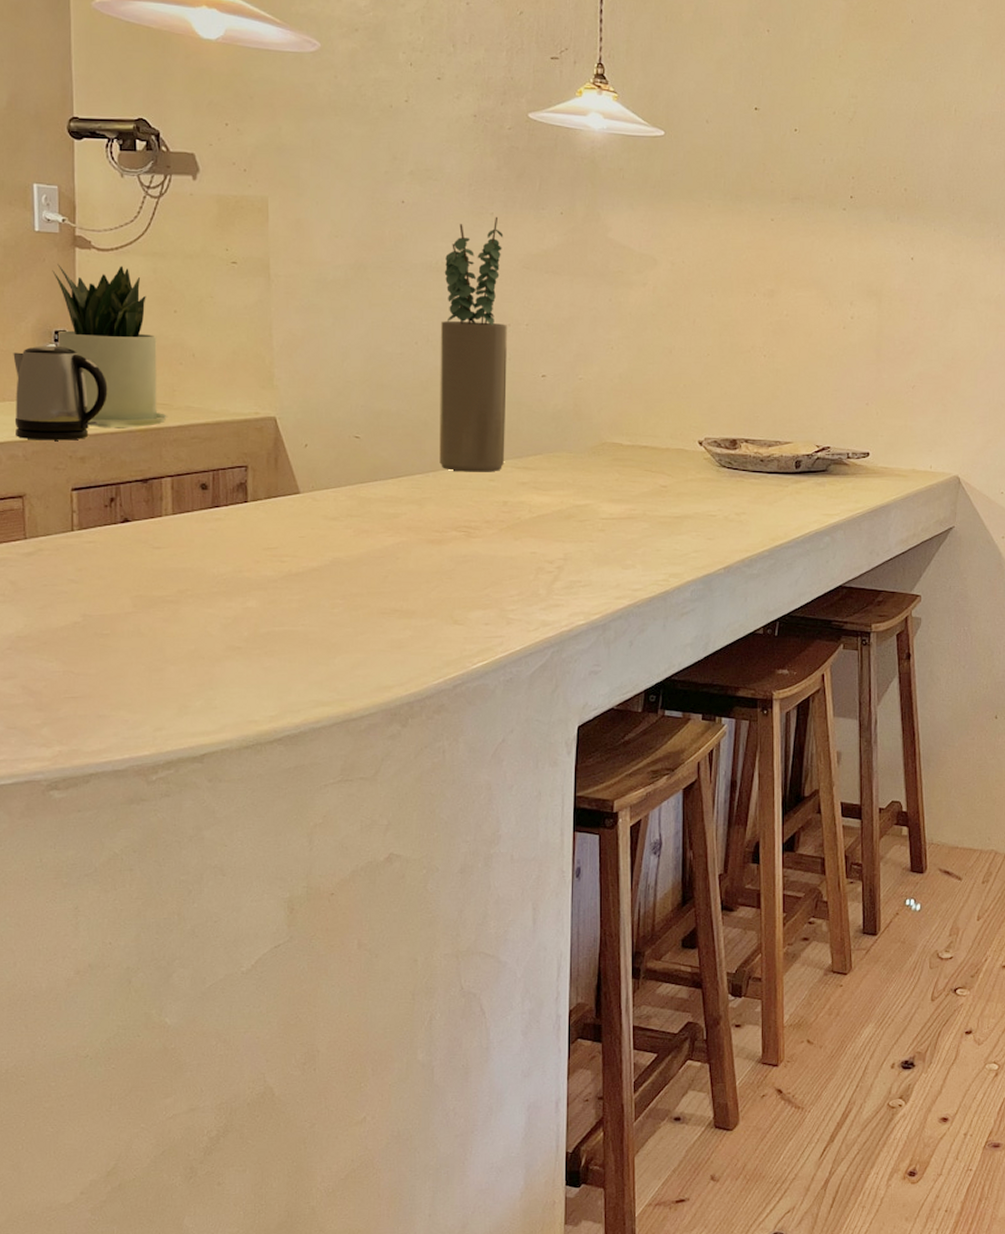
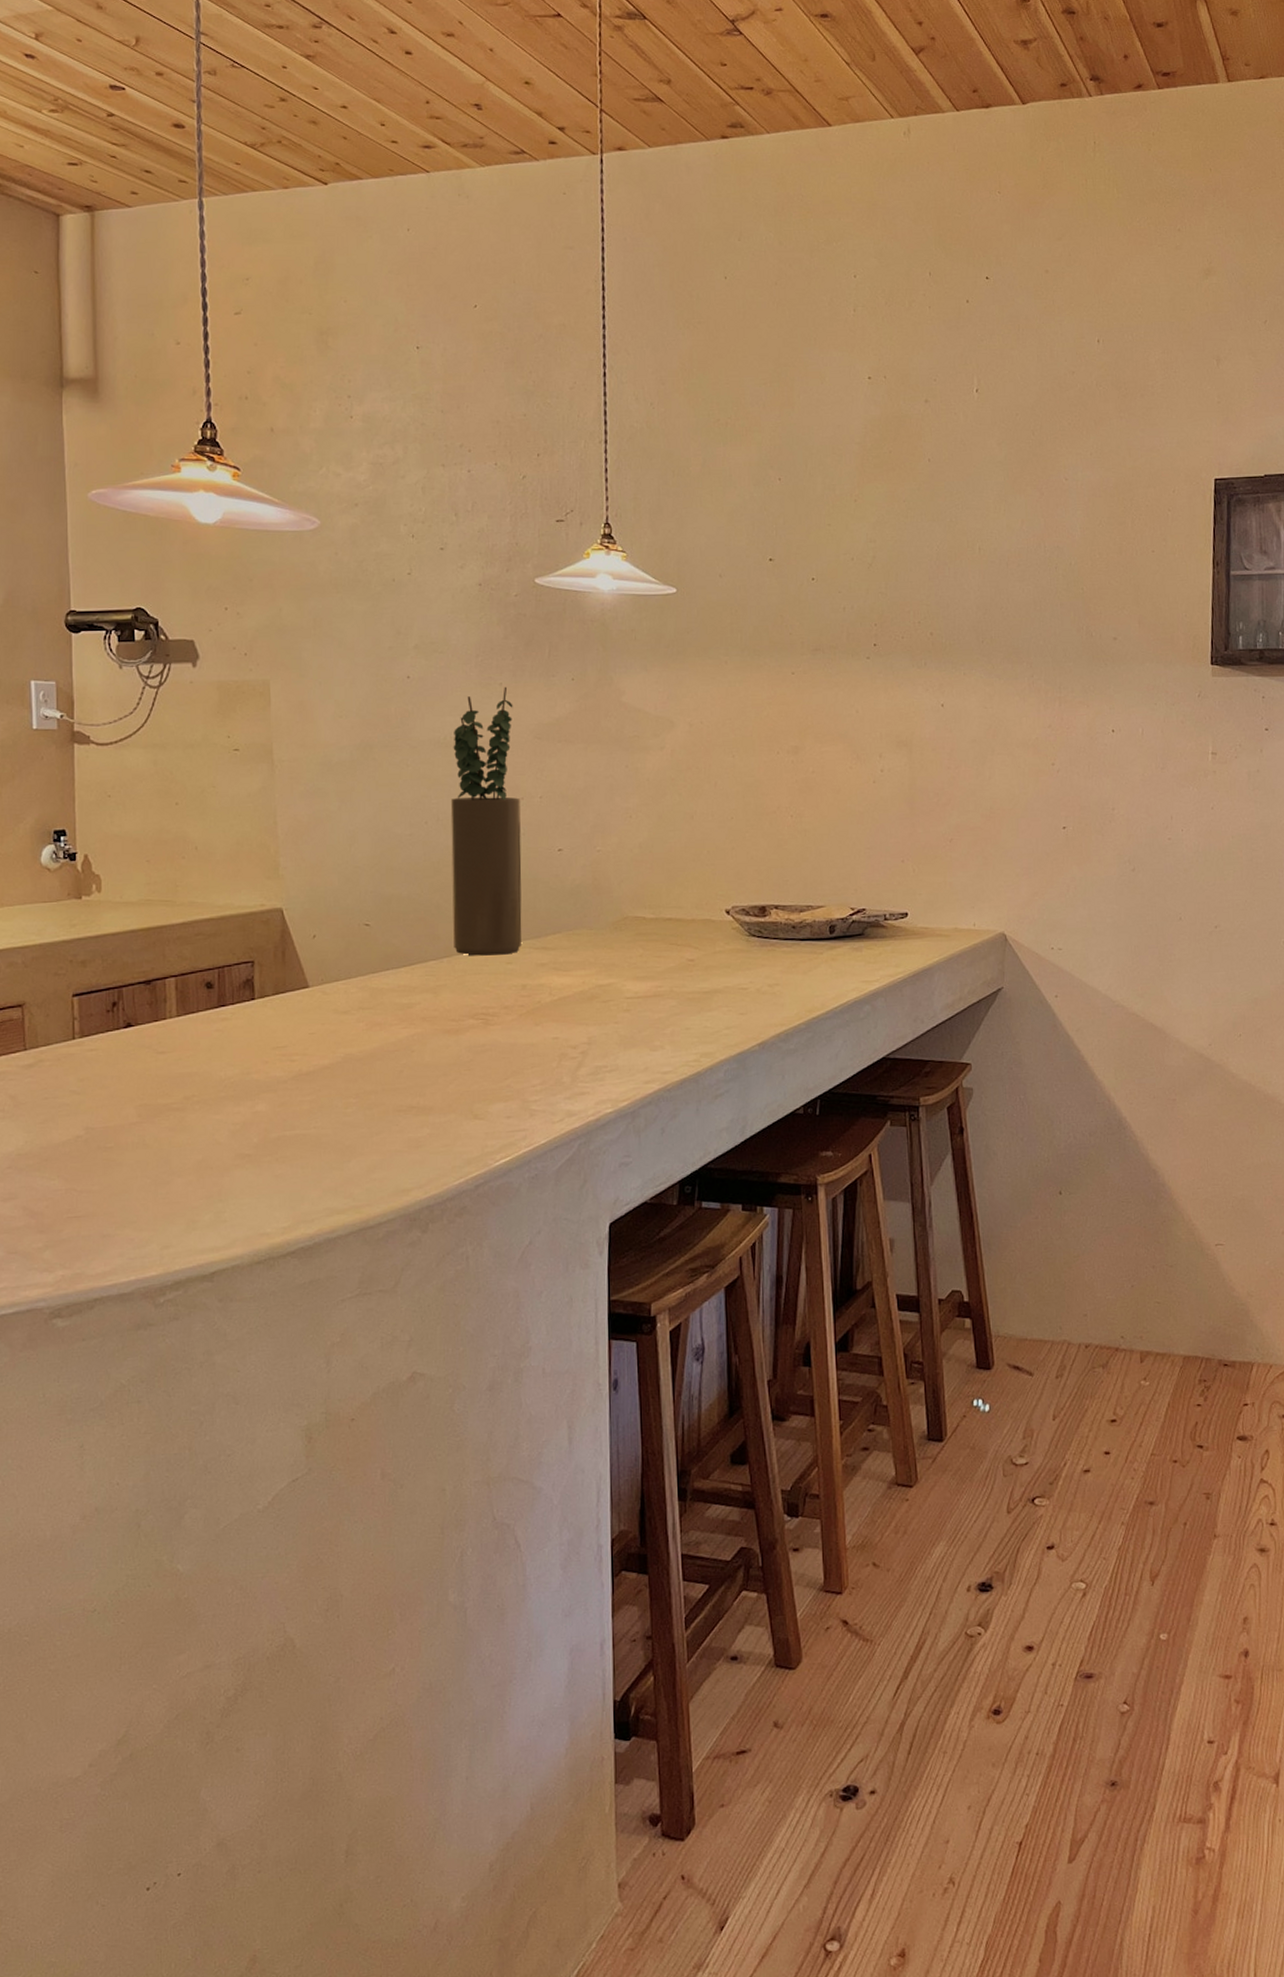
kettle: present [13,345,108,441] -> none [11,846,109,946]
planter: present [52,263,168,428] -> none [50,759,171,929]

